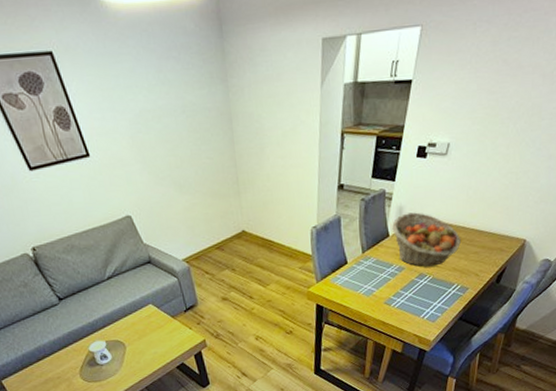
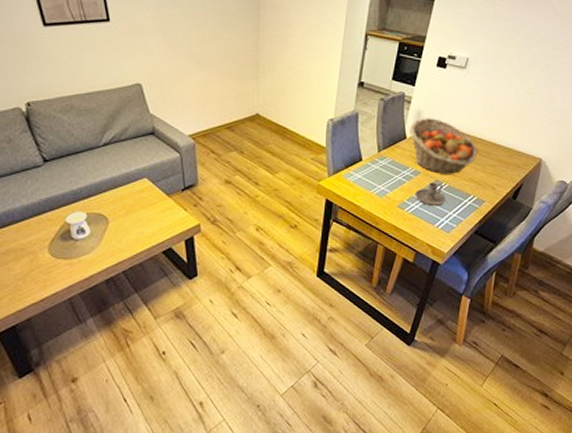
candle holder: none [401,276,431,300] -> present [416,182,446,207]

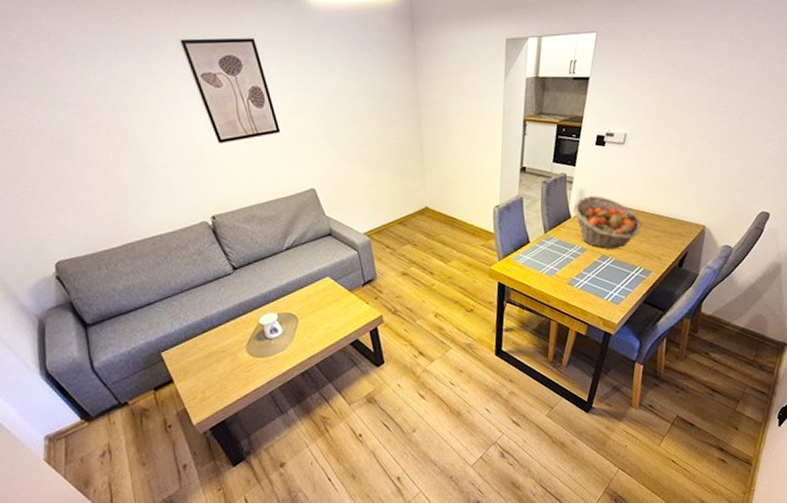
candle holder: present [416,182,446,207] -> none [584,257,614,281]

